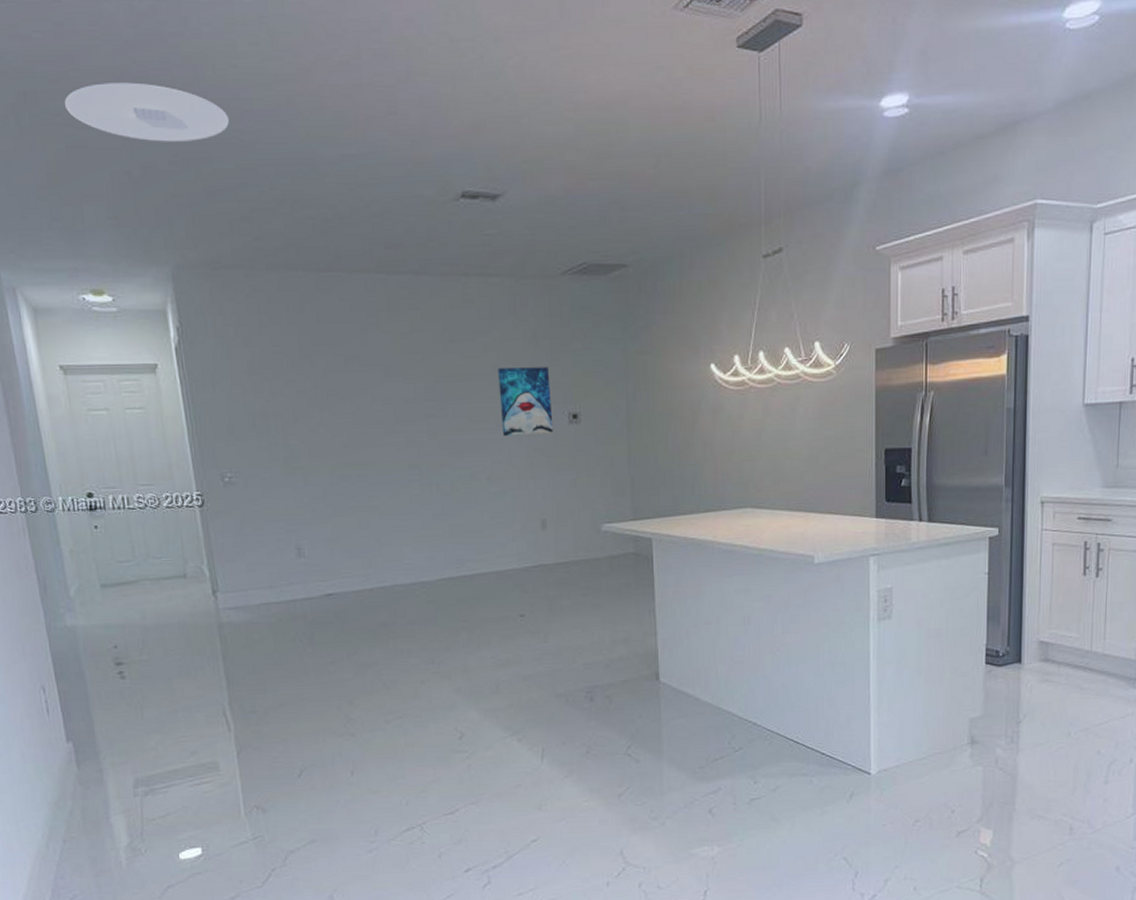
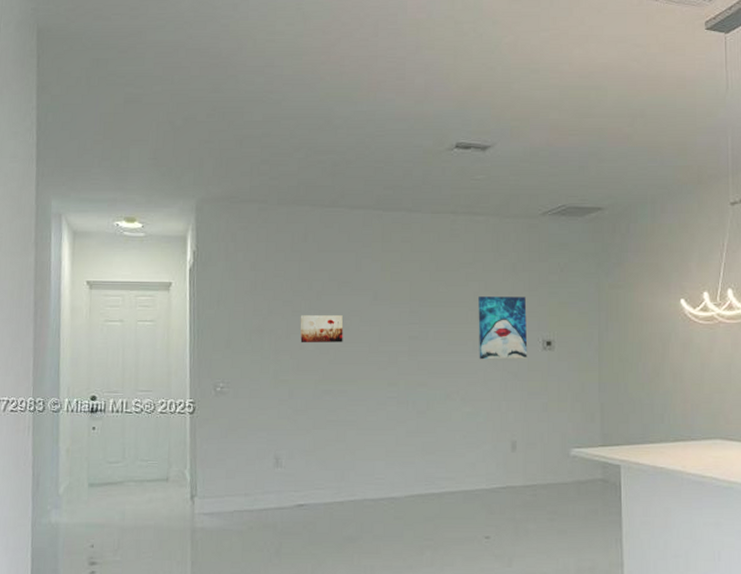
ceiling light: present [64,82,229,142] -> none [128,53,262,99]
wall art: none [306,394,356,427] -> present [300,315,344,343]

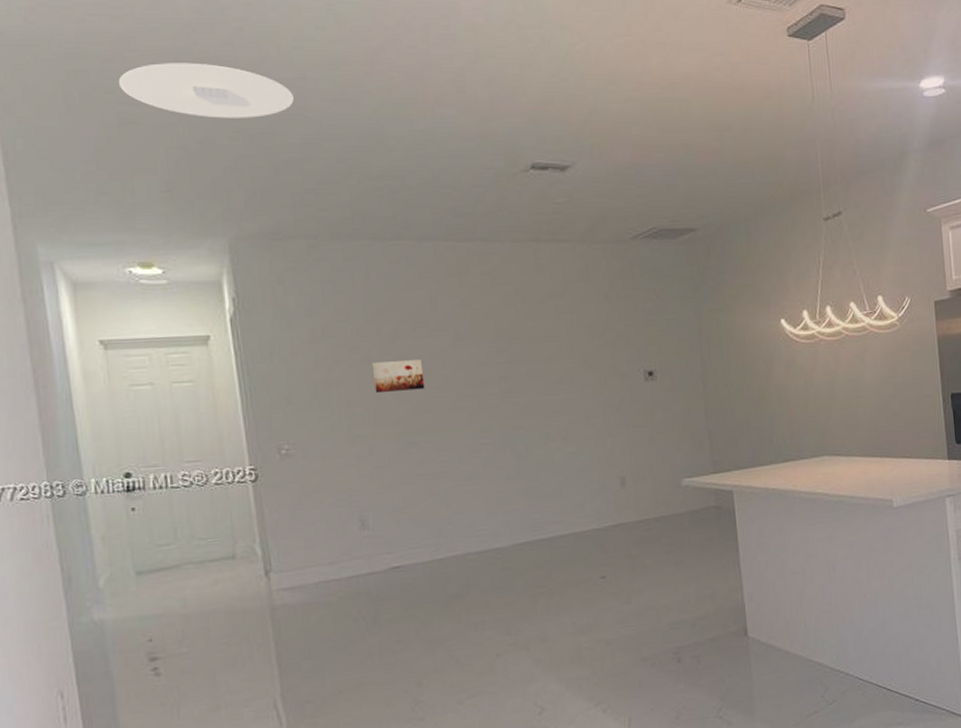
ceiling light: none [128,53,262,99] -> present [118,63,294,119]
wall art: present [478,296,528,360] -> none [571,327,630,396]

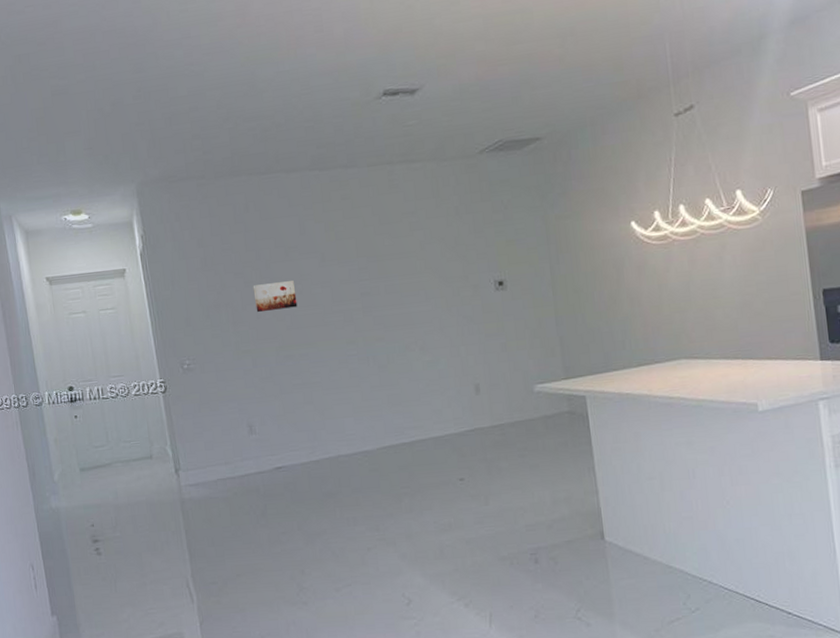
ceiling light: present [118,63,294,119] -> none [50,35,182,82]

